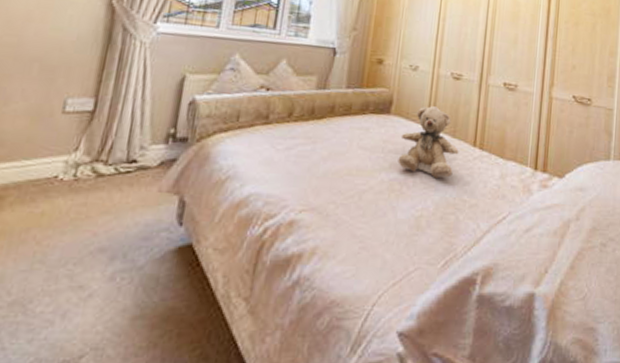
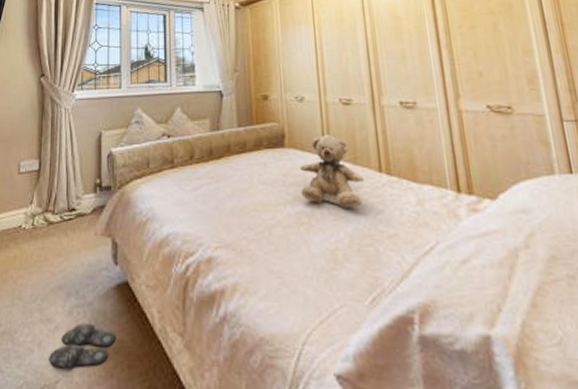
slippers: none [74,290,168,341] -> present [49,323,116,369]

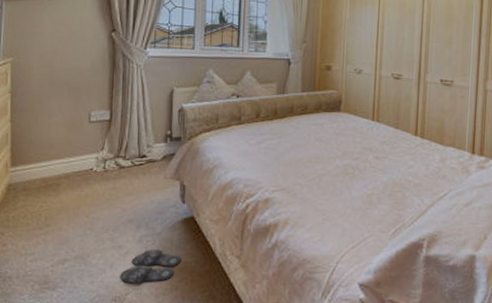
teddy bear: present [299,135,364,209] -> none [349,103,402,163]

